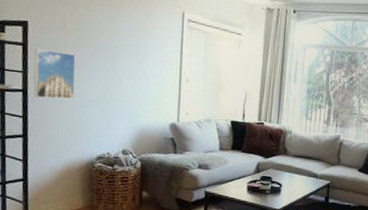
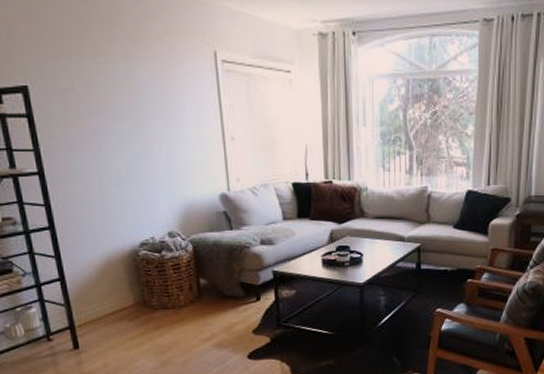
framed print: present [33,48,76,99] -> none [42,119,101,181]

